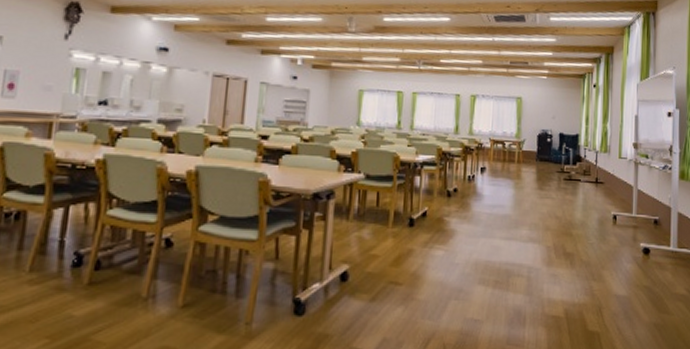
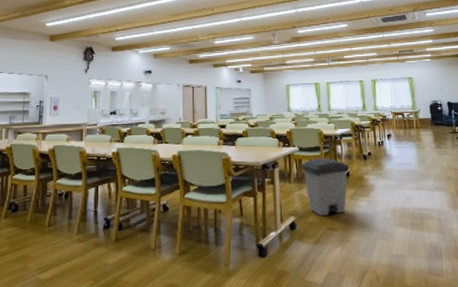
trash can: none [364,190,429,267] -> present [300,158,350,217]

